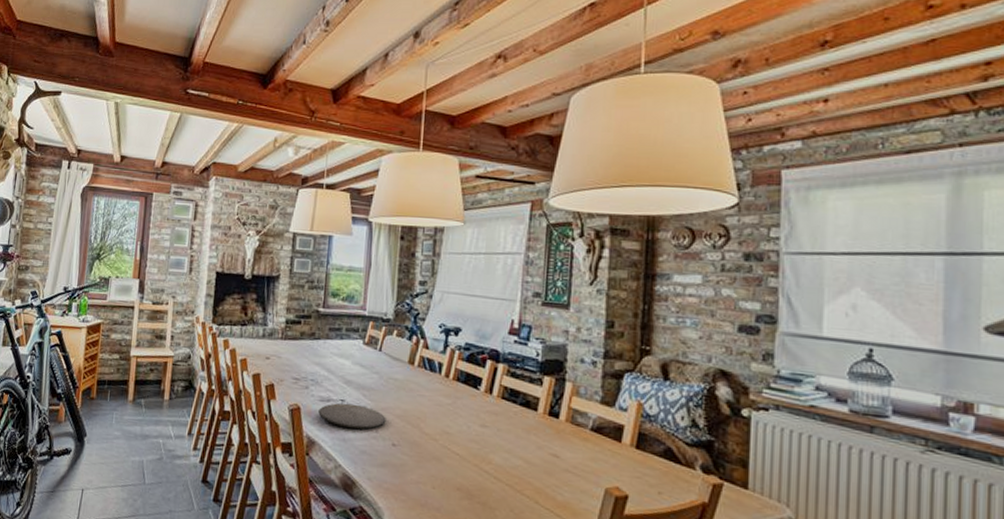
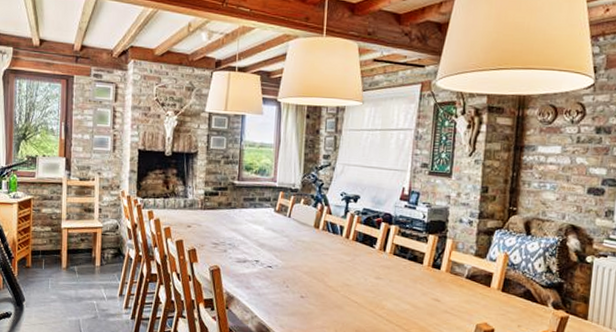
plate: present [318,403,386,430] -> none [236,263,295,285]

